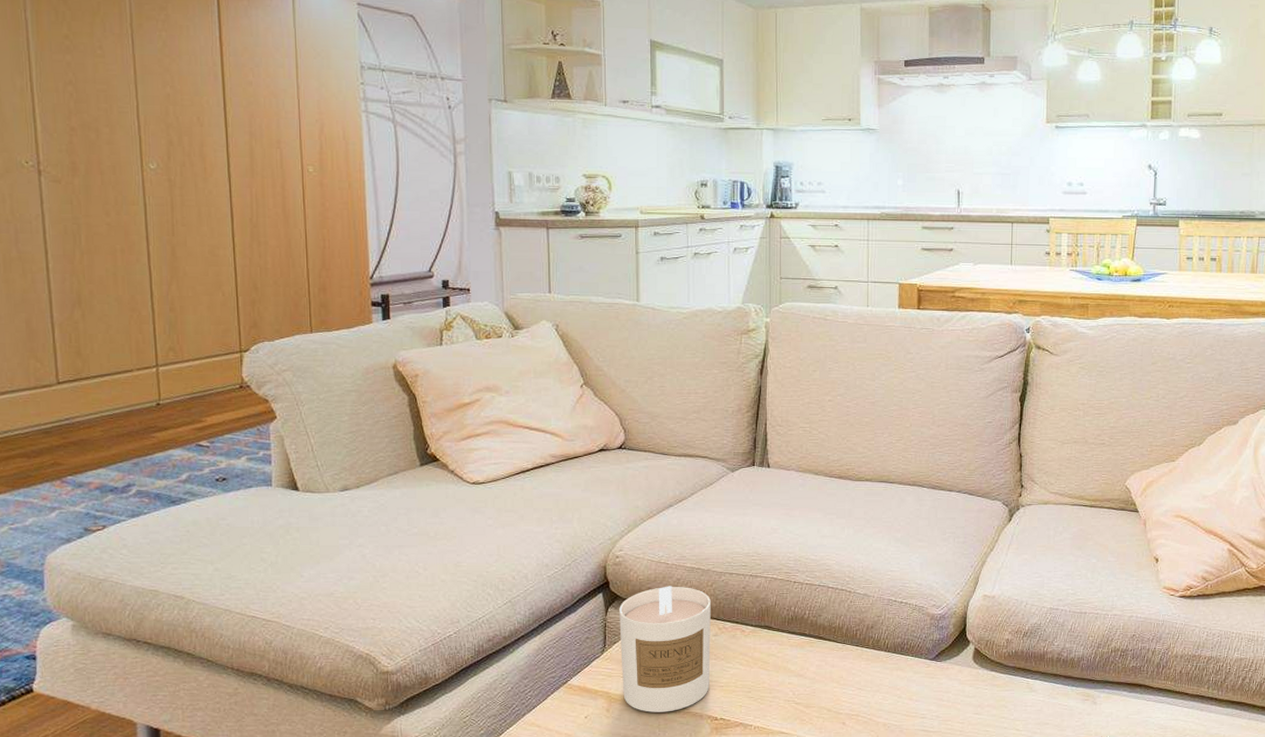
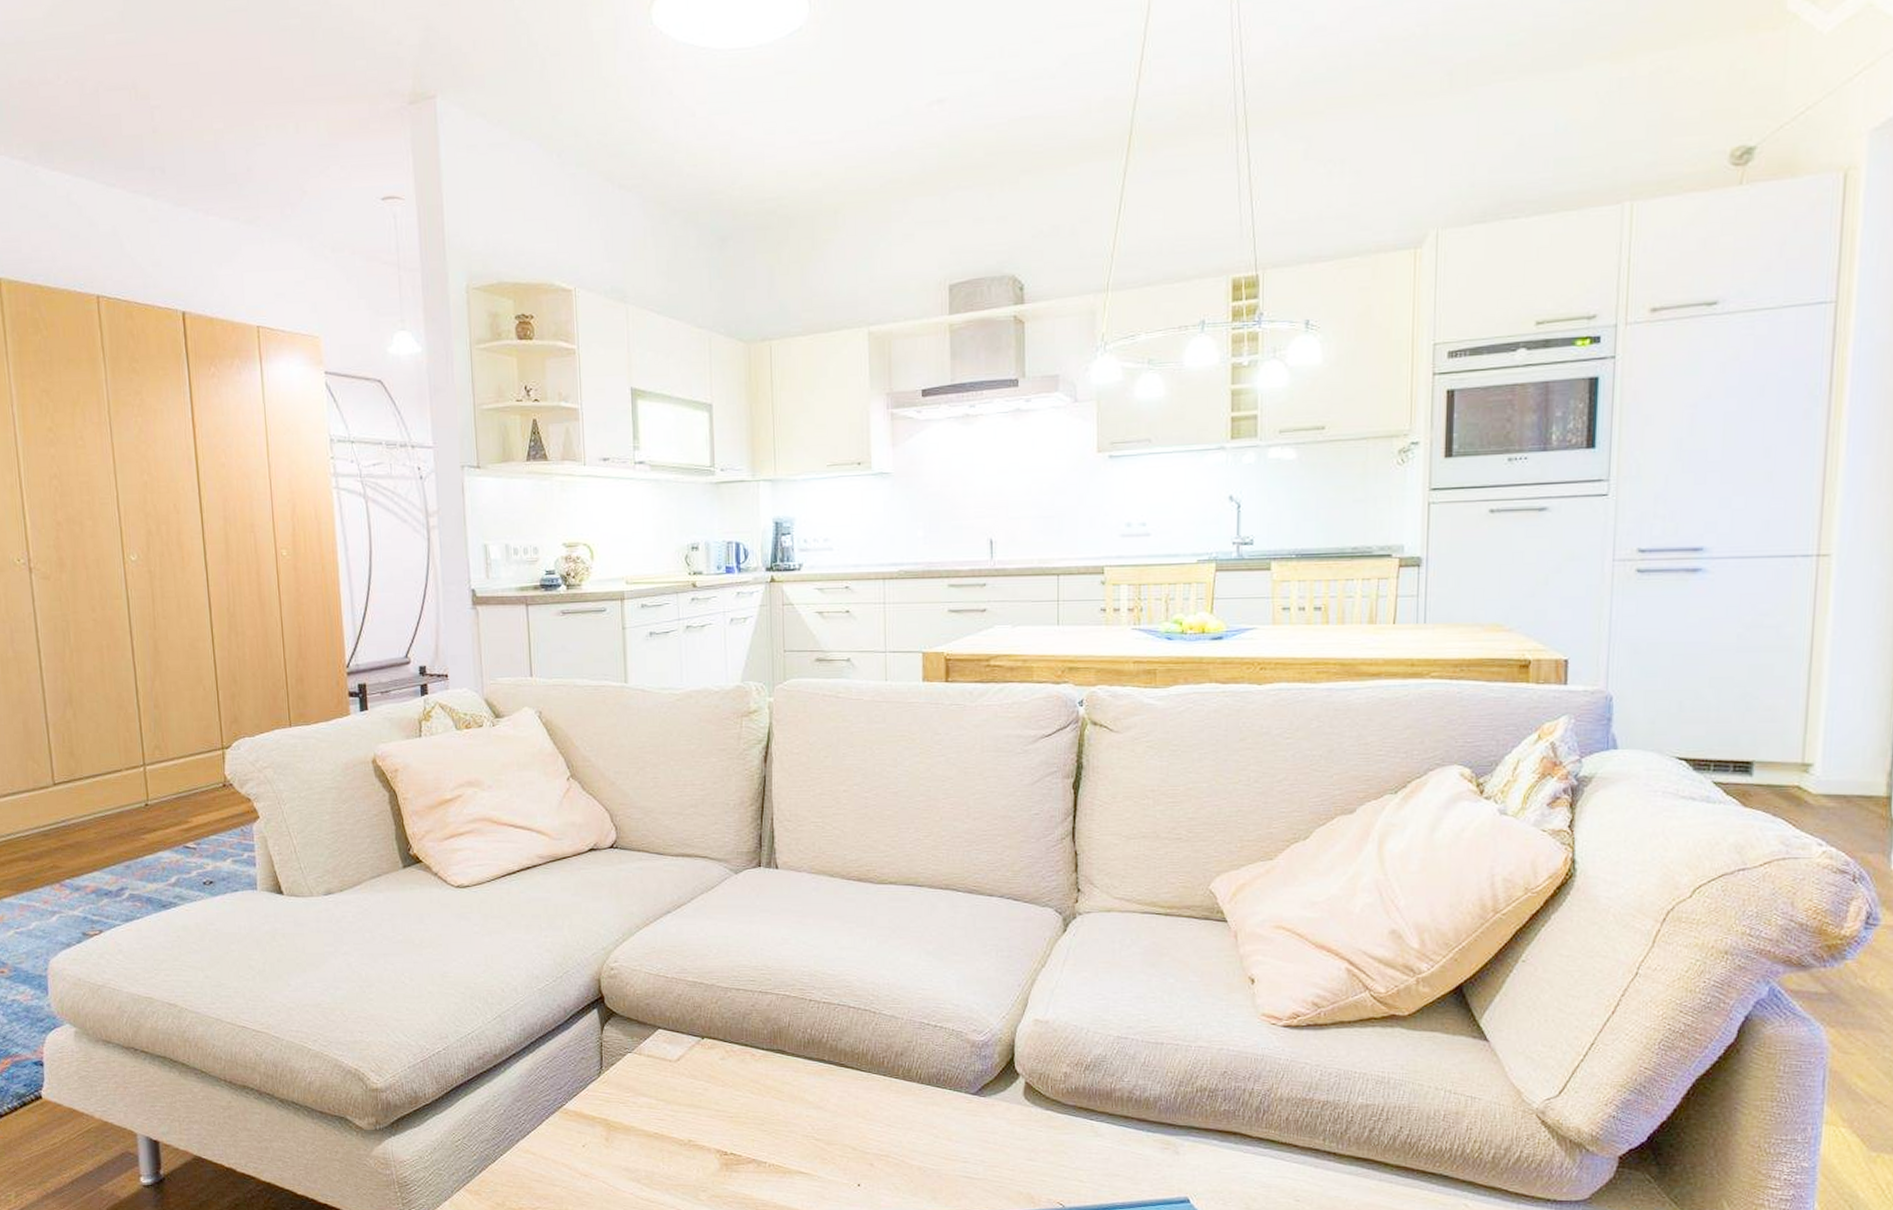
candle: present [619,586,711,712] -> none [616,1002,718,1144]

